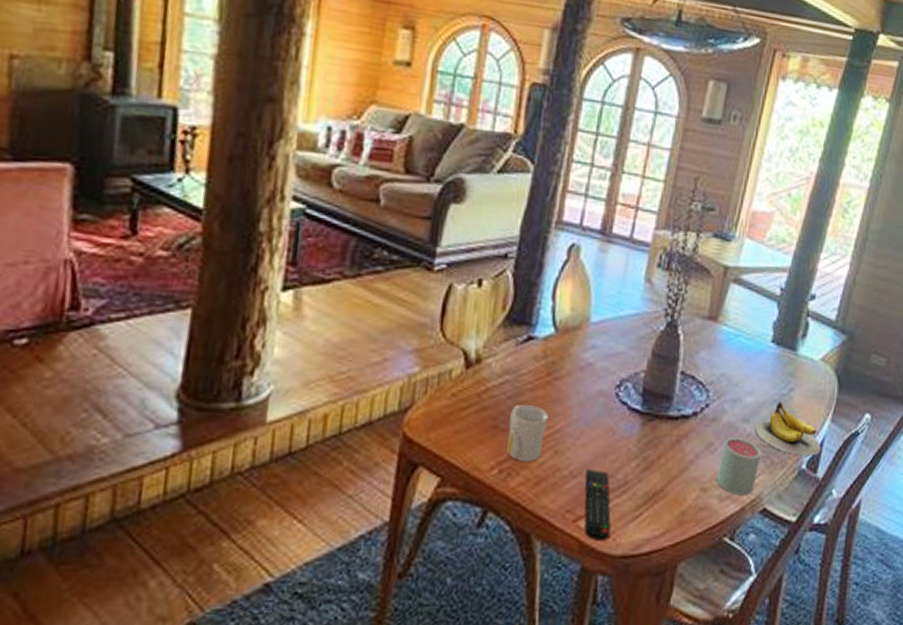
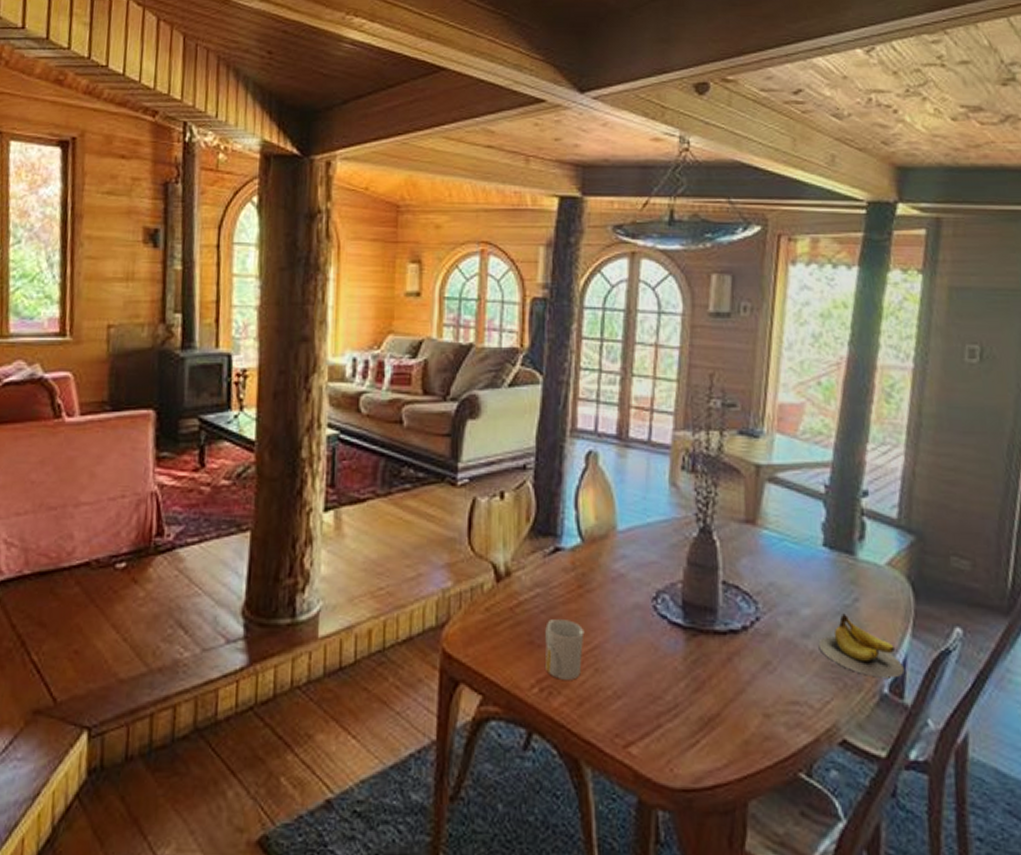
remote control: present [584,469,611,542] -> none [630,690,667,771]
mug: present [716,438,761,495] -> none [780,656,831,723]

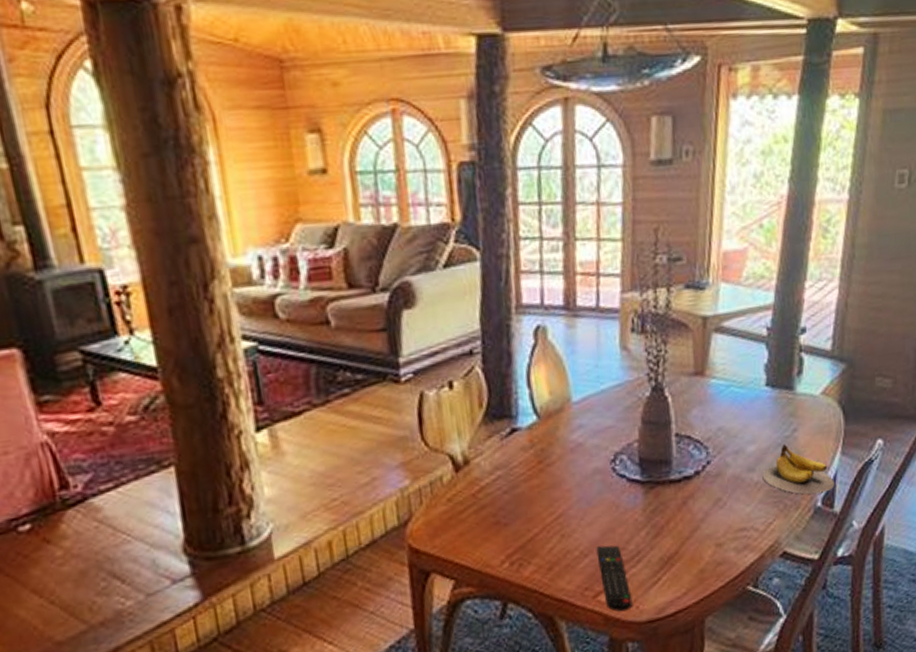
mug: present [545,619,585,680] -> none [509,495,549,551]
remote control: none [630,690,667,771] -> present [596,545,633,612]

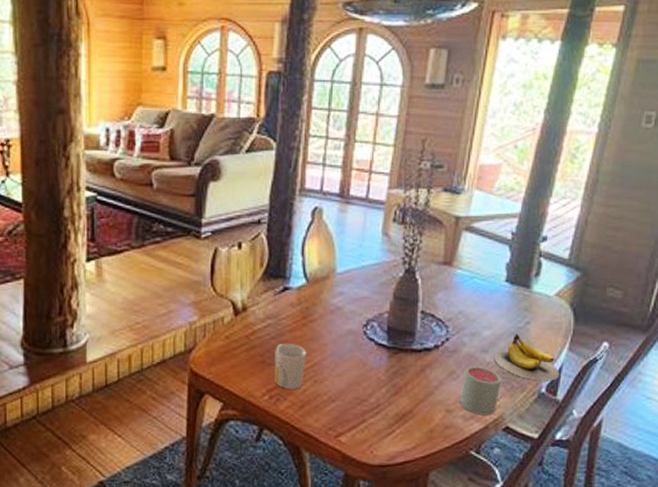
mug: none [509,495,549,551] -> present [275,344,307,389]
remote control: present [596,545,633,612] -> none [342,395,368,453]
mug: none [730,488,773,544] -> present [460,367,501,415]

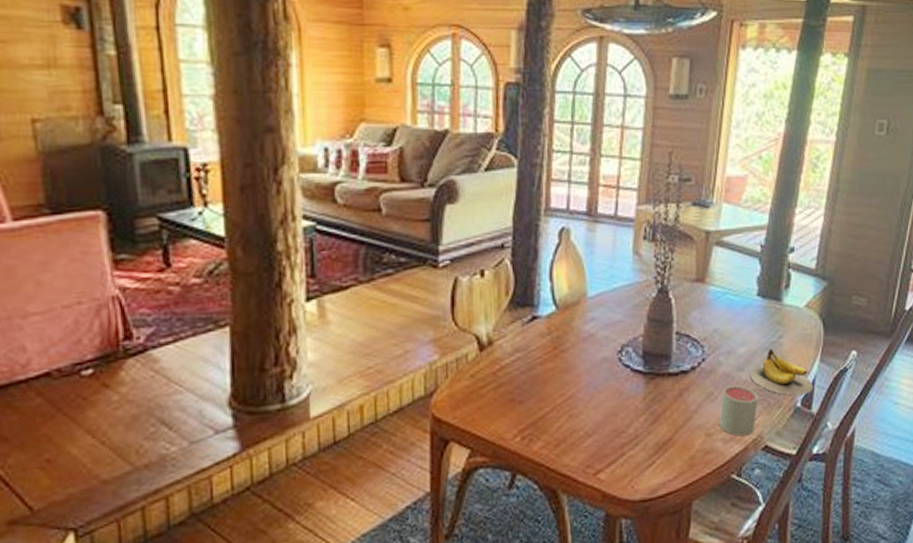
mug: present [275,344,307,389] -> none [525,377,560,428]

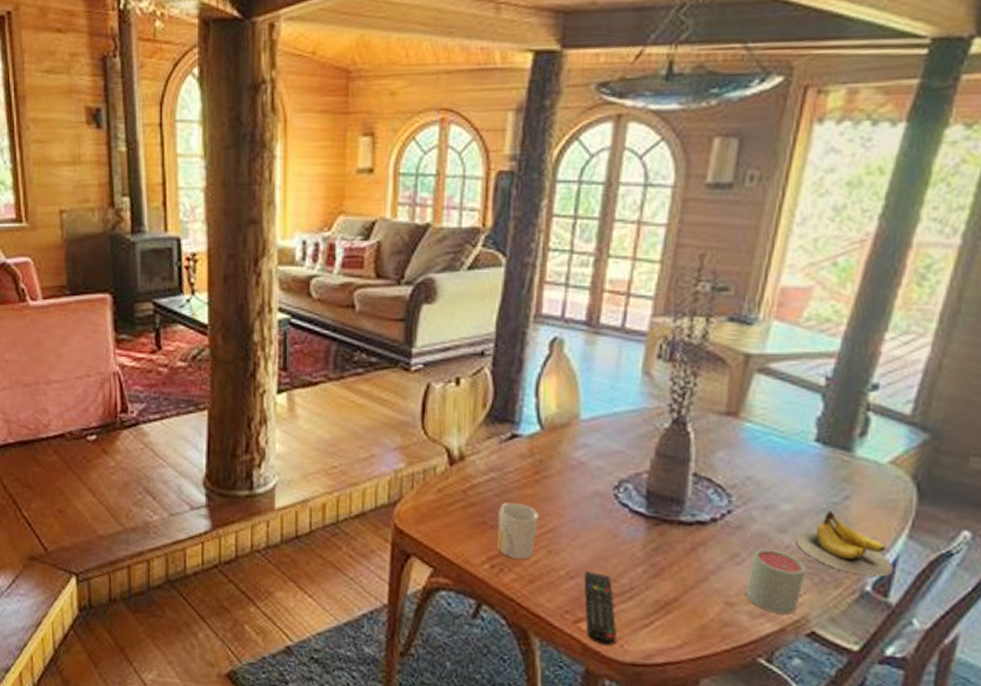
mug: none [525,377,560,428] -> present [497,503,539,559]
remote control: none [599,428,629,490] -> present [584,571,617,646]

